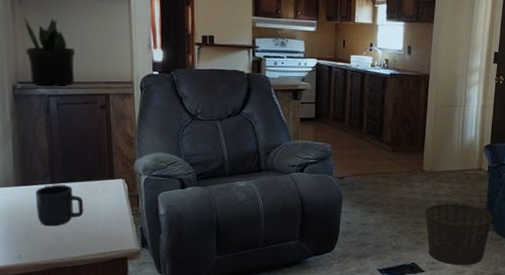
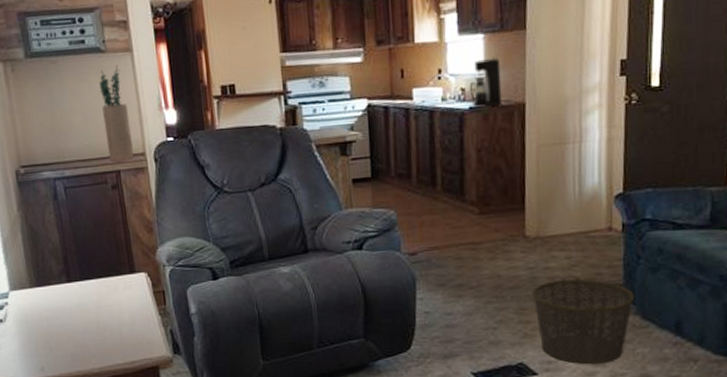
planter: present [24,16,76,87] -> none [19,86,81,170]
mug: present [35,184,84,226] -> none [51,283,106,333]
vase: none [98,9,122,87] -> present [99,65,134,163]
coffee maker: none [391,40,415,75] -> present [469,58,503,108]

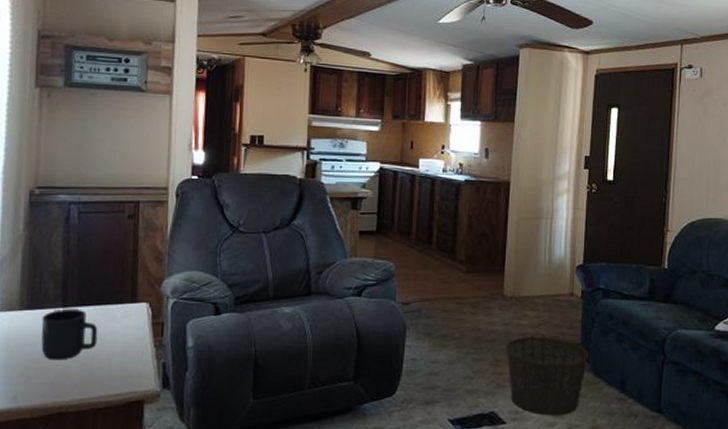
mug: none [51,283,106,333] -> present [41,308,98,360]
vase: present [99,65,134,163] -> none [131,105,159,194]
coffee maker: present [469,58,503,108] -> none [466,142,493,182]

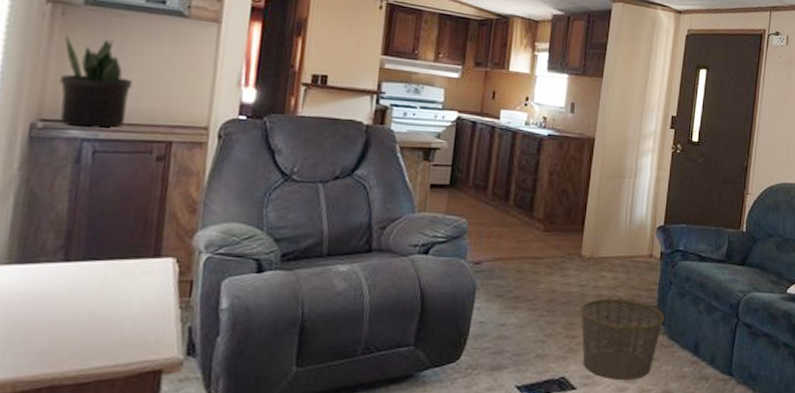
mug: present [41,308,98,360] -> none [32,263,109,324]
planter: none [50,113,106,193] -> present [59,34,133,129]

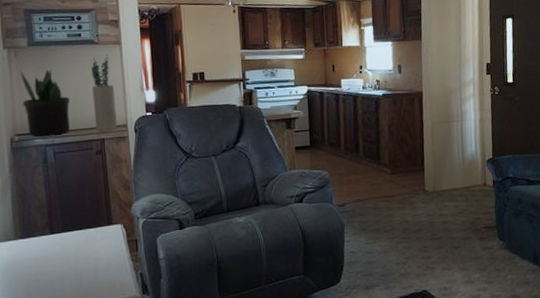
vase: none [162,33,201,133] -> present [91,54,117,132]
basket: present [580,295,664,381] -> none [431,220,504,290]

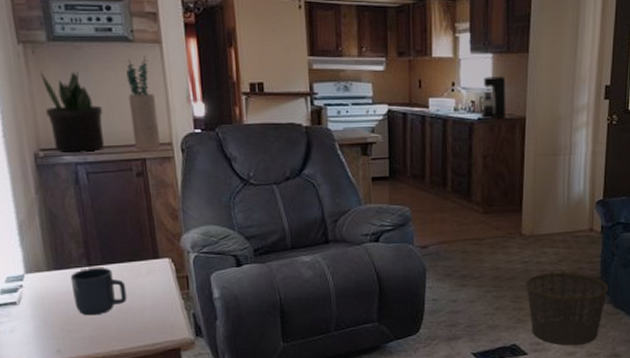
mug: none [34,234,83,279] -> present [70,267,127,316]
coffee maker: none [382,59,406,95] -> present [478,76,507,119]
basket: none [431,220,504,290] -> present [525,269,608,346]

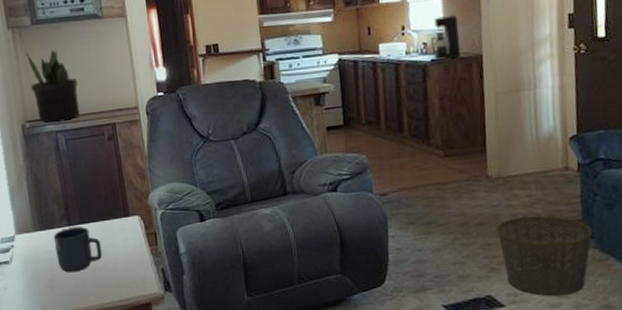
vase: present [126,55,160,151] -> none [97,29,128,116]

